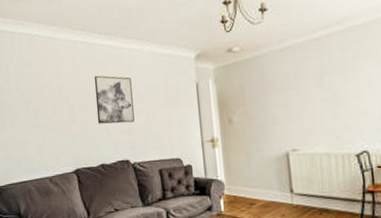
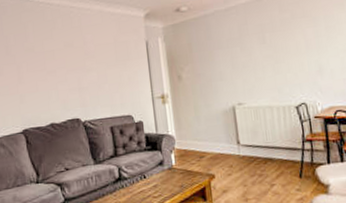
wall art: present [94,75,135,124] -> none [42,34,85,83]

